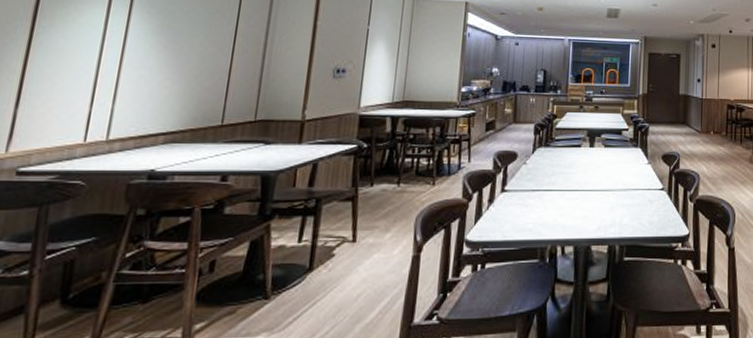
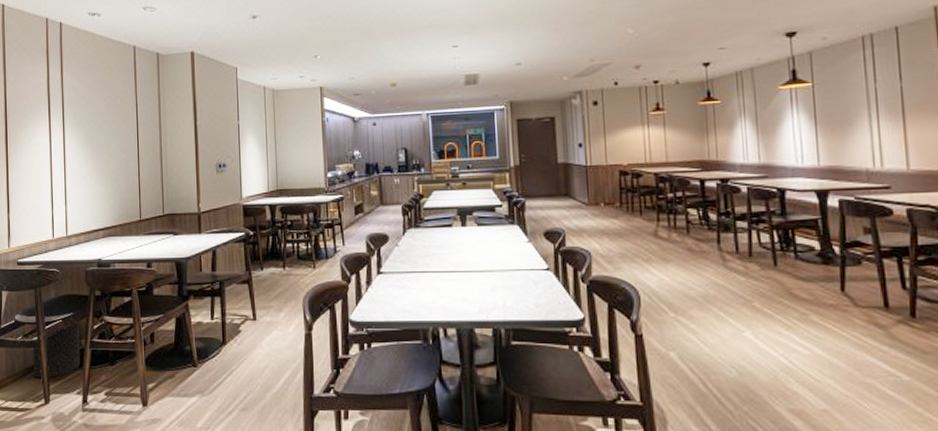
trash can: none [10,250,104,327] -> present [33,323,81,379]

